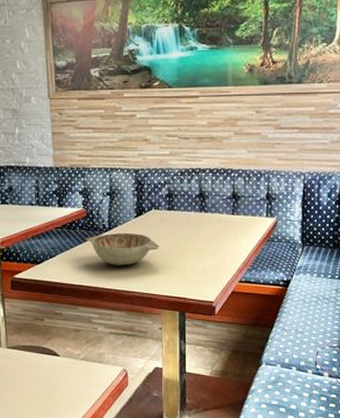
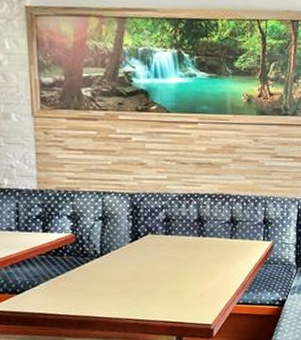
decorative bowl: present [86,232,159,266] -> none [75,258,156,293]

